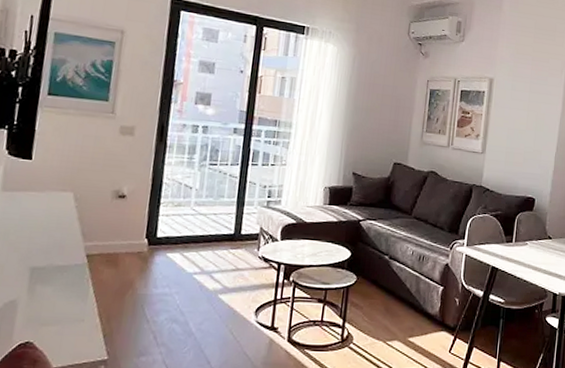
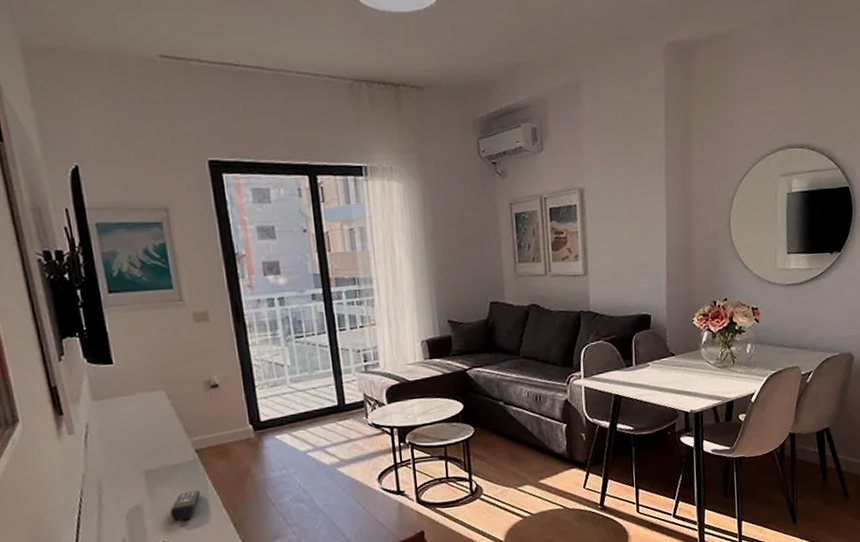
remote control: none [43,294,79,324] -> present [169,490,200,522]

